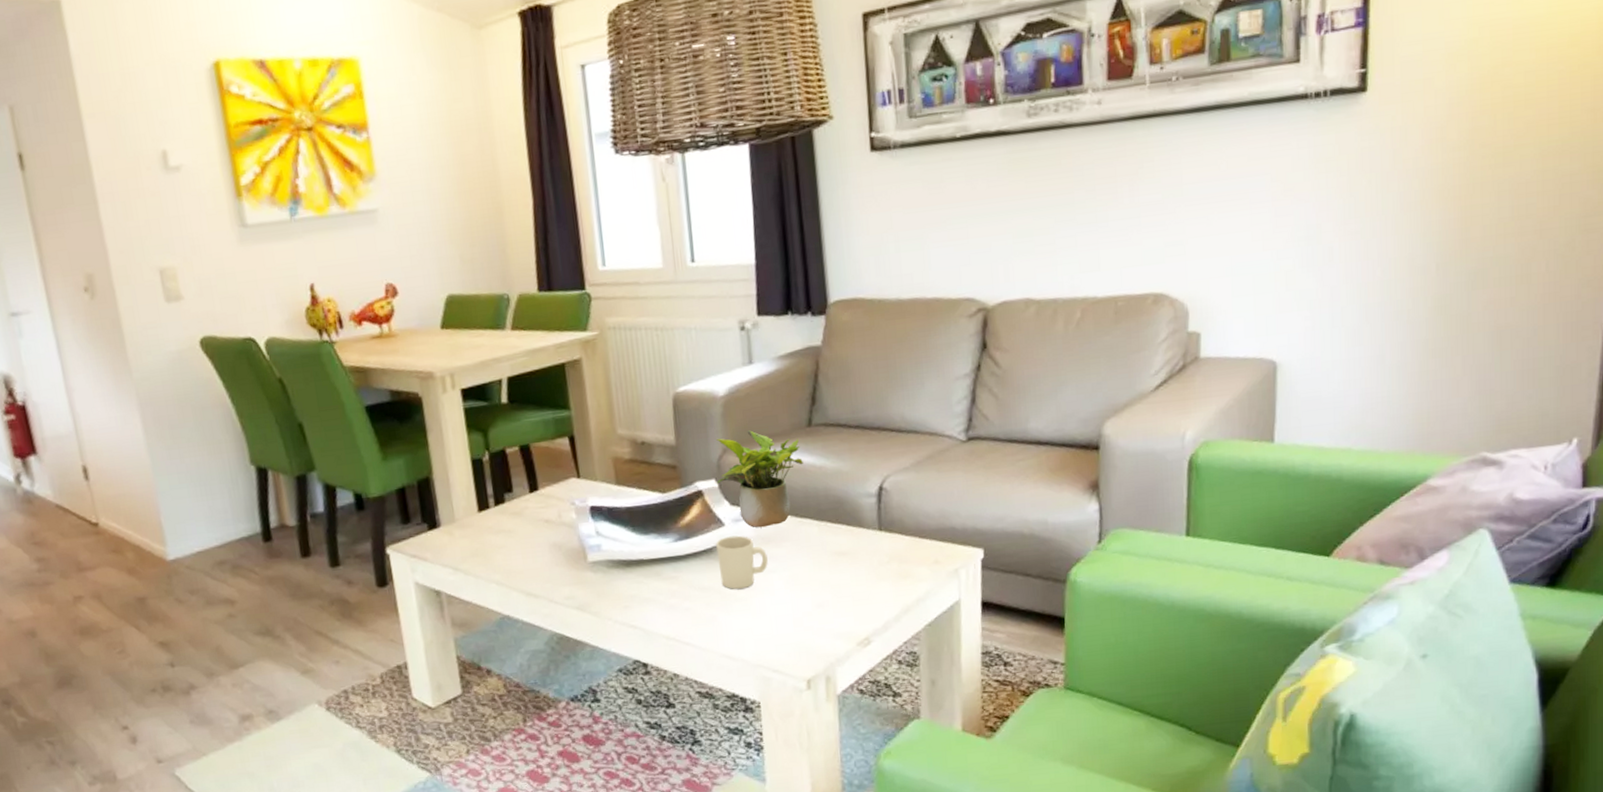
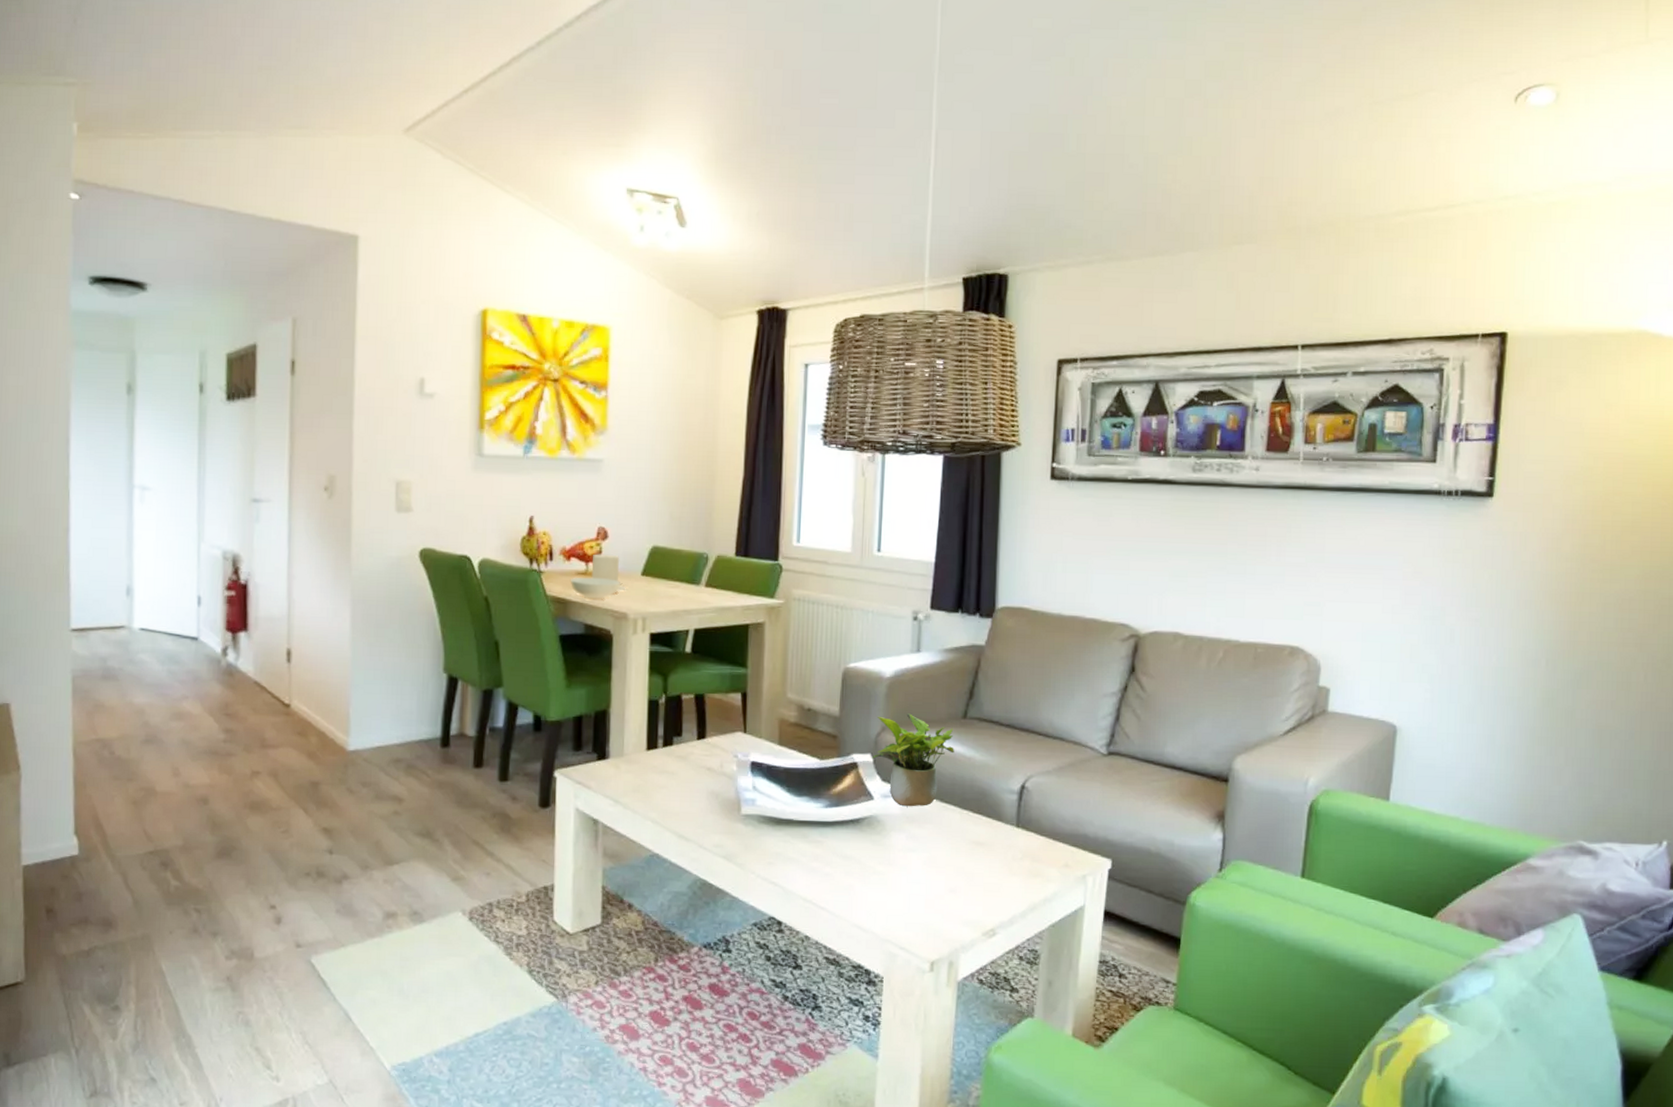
bowl: none [365,338,420,364] -> present [570,577,620,600]
candle: none [385,311,427,353] -> present [591,554,626,594]
mug: present [716,535,768,590] -> none [862,810,909,863]

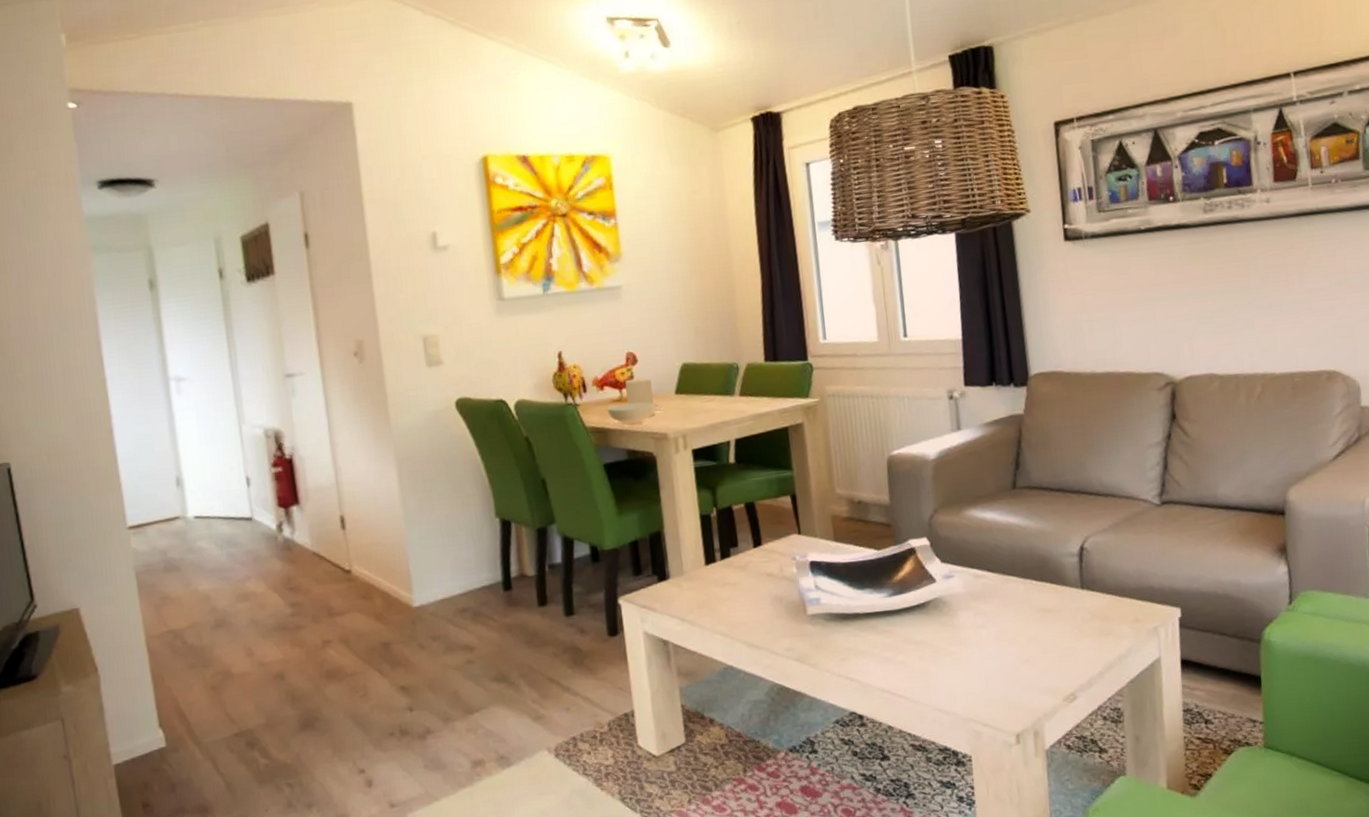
potted plant: present [871,713,954,807] -> none [928,492,1009,585]

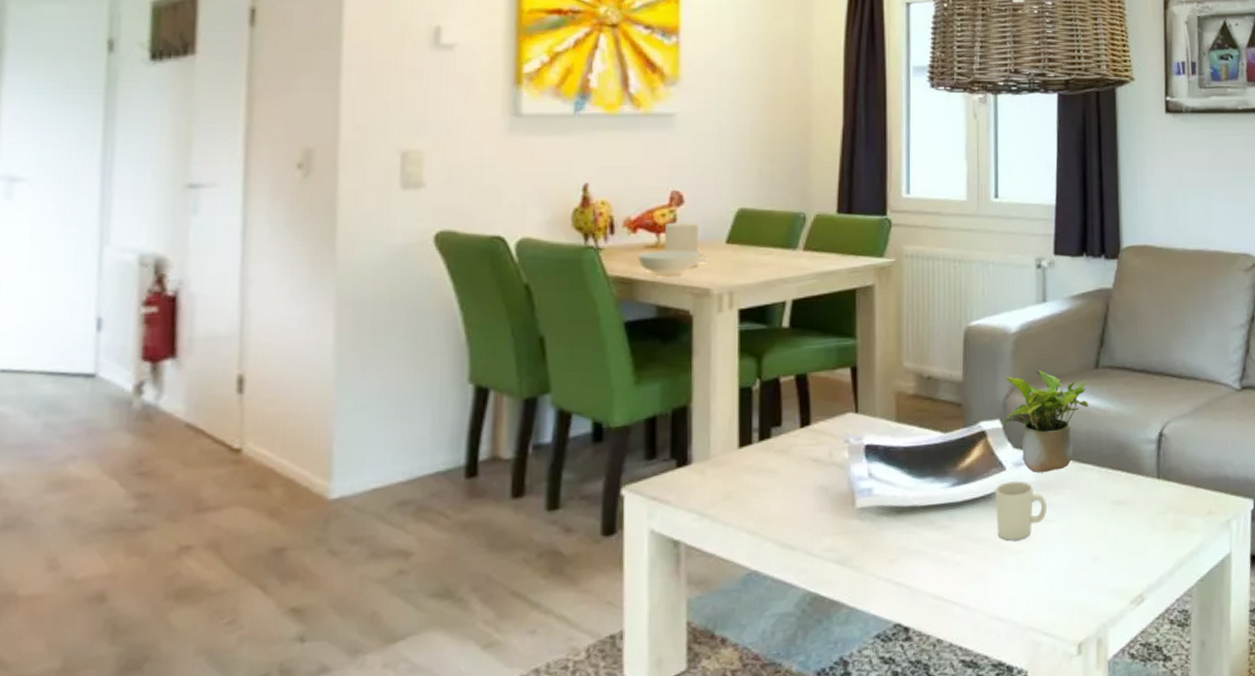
potted plant: none [928,492,1009,585] -> present [1000,369,1088,473]
mug: none [928,591,977,644] -> present [995,481,1047,541]

